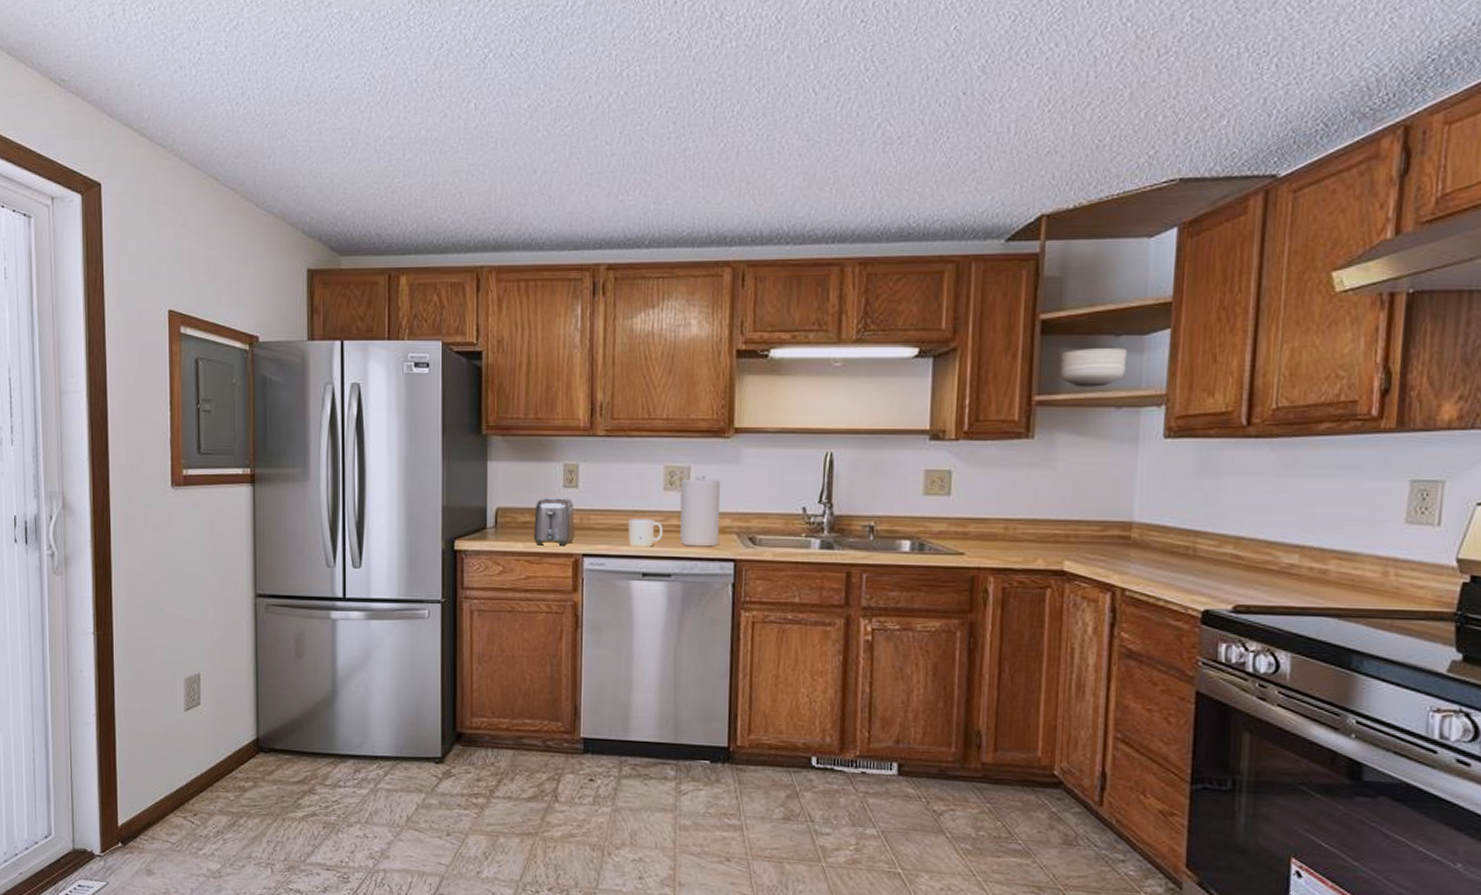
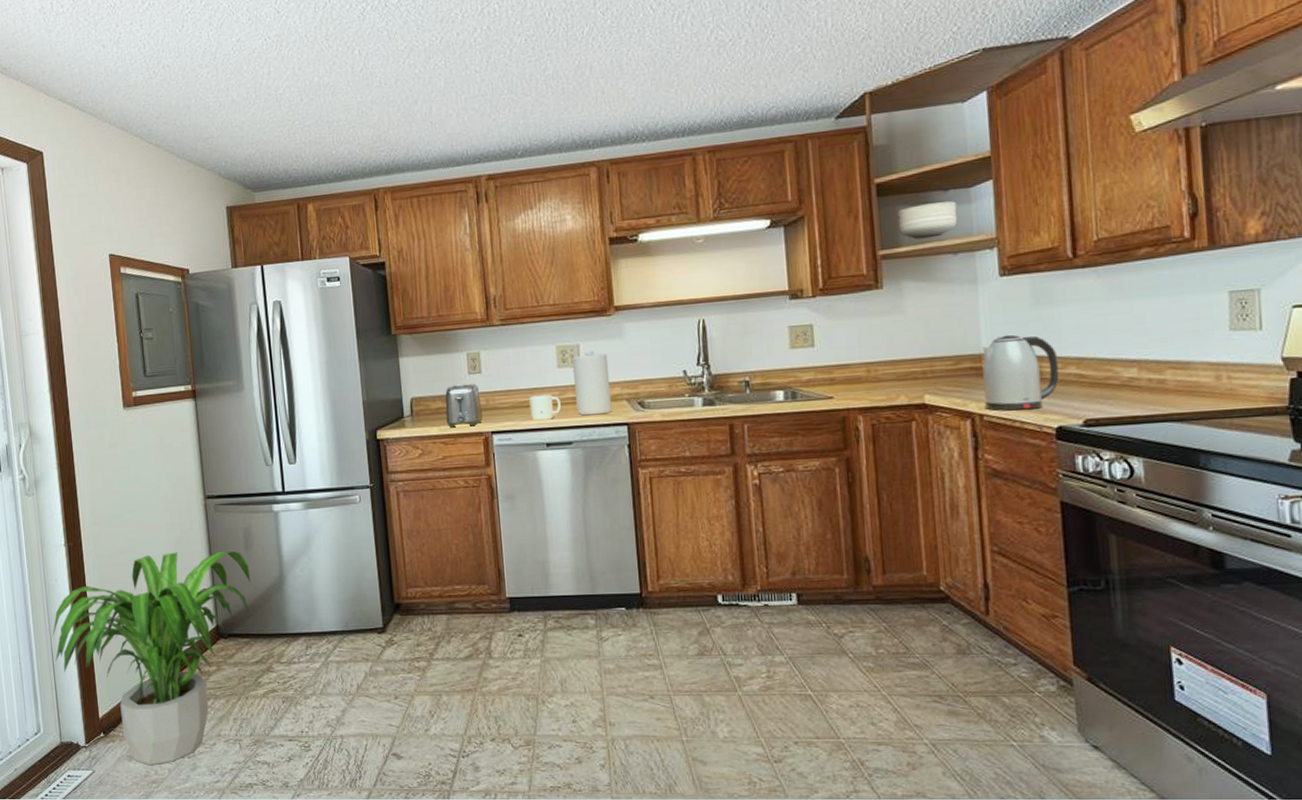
potted plant: none [72,653,299,883] -> present [52,551,252,766]
kettle: none [1129,503,1215,588] -> present [982,334,1059,411]

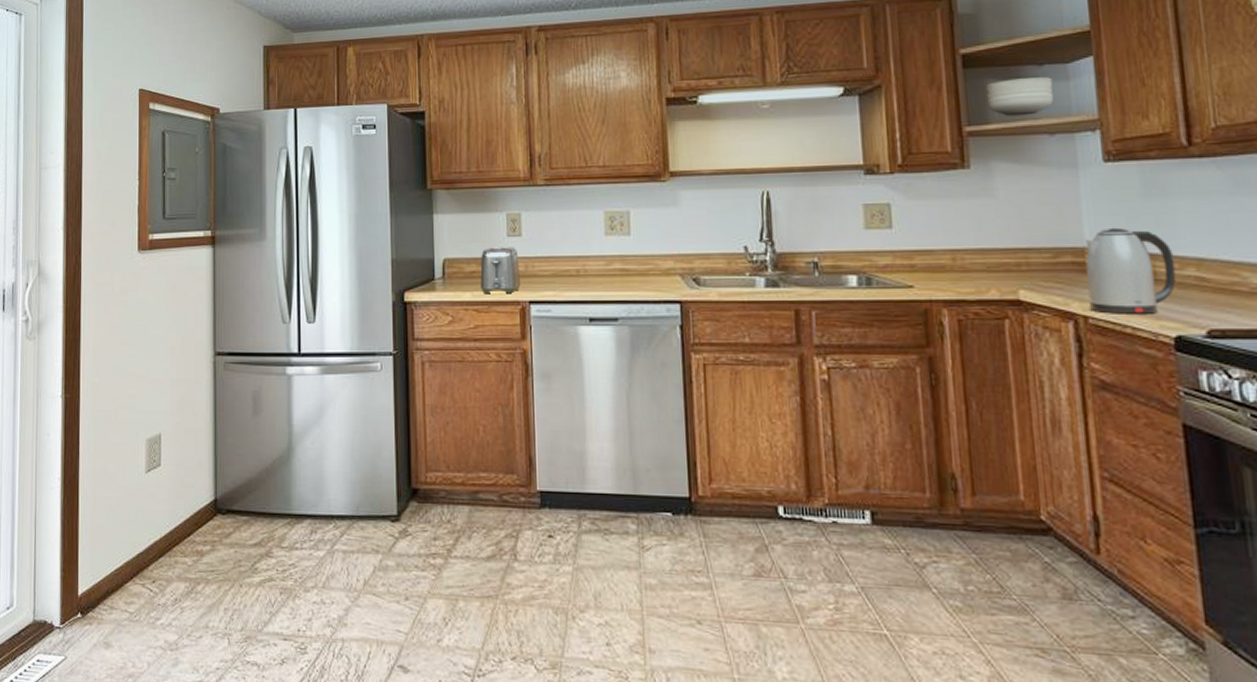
potted plant: present [52,551,252,766] -> none [38,412,256,657]
mug: present [529,394,562,421] -> none [572,264,608,292]
paper towel holder: present [571,351,612,416] -> none [620,219,664,290]

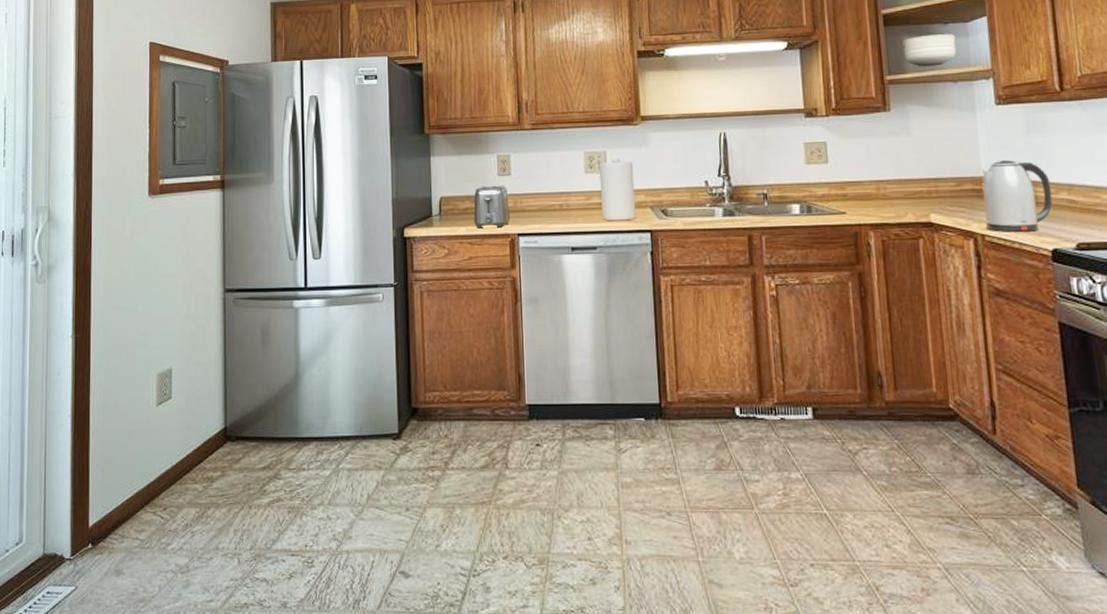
paper towel holder: none [620,219,664,290] -> present [598,158,636,221]

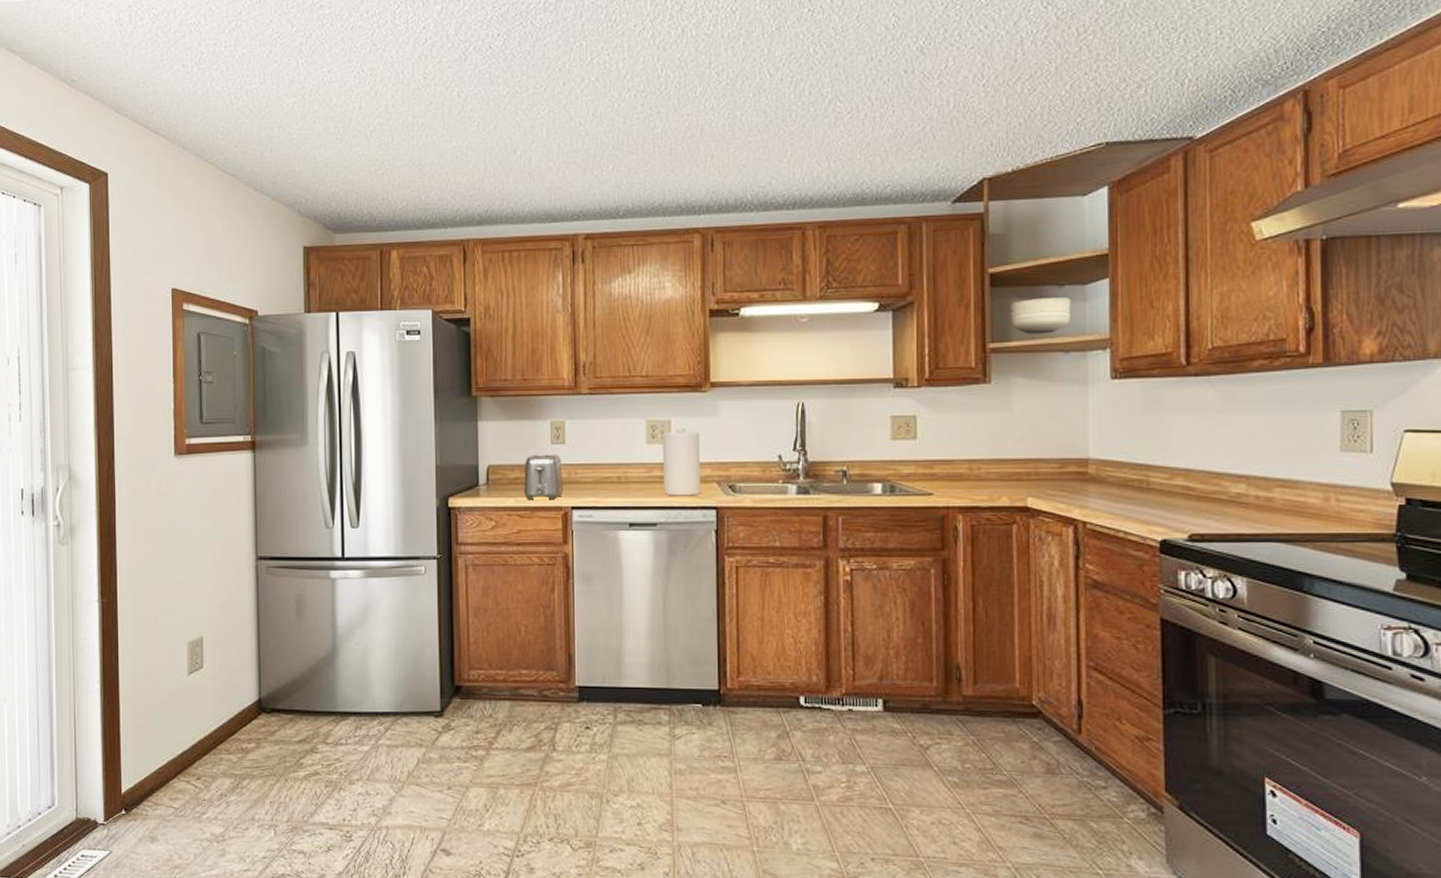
kettle: present [982,159,1053,232] -> none [1088,440,1166,520]

